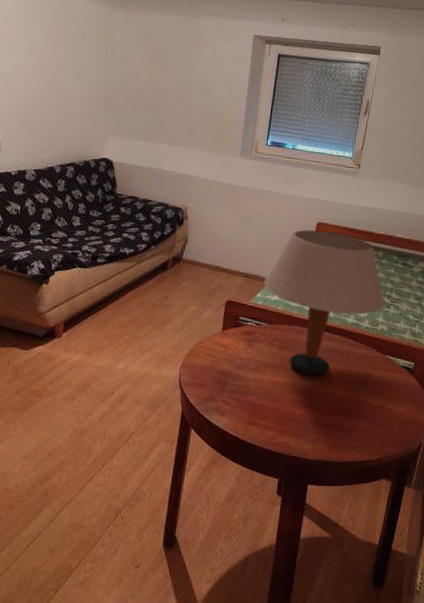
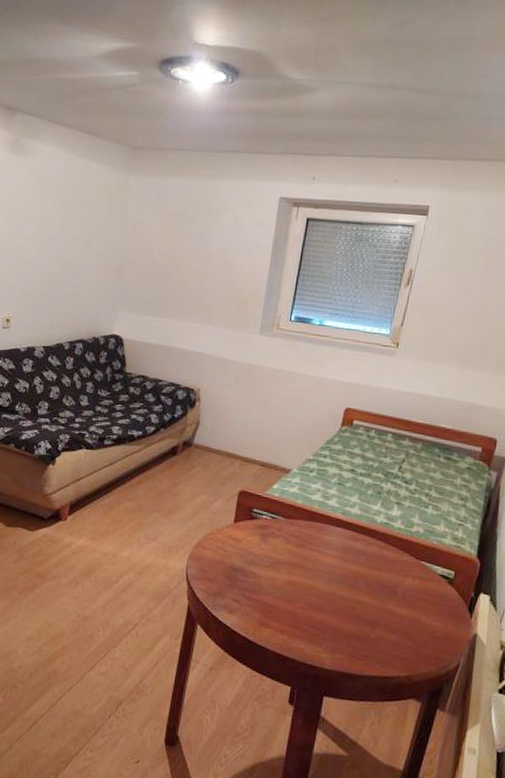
table lamp: present [264,230,385,376] -> none [282,416,422,579]

